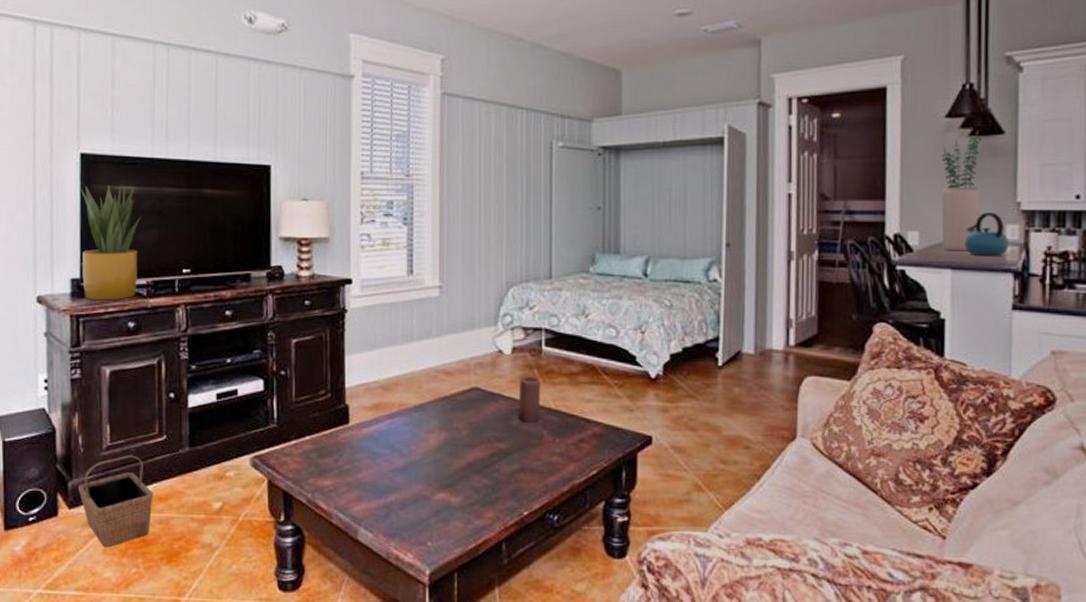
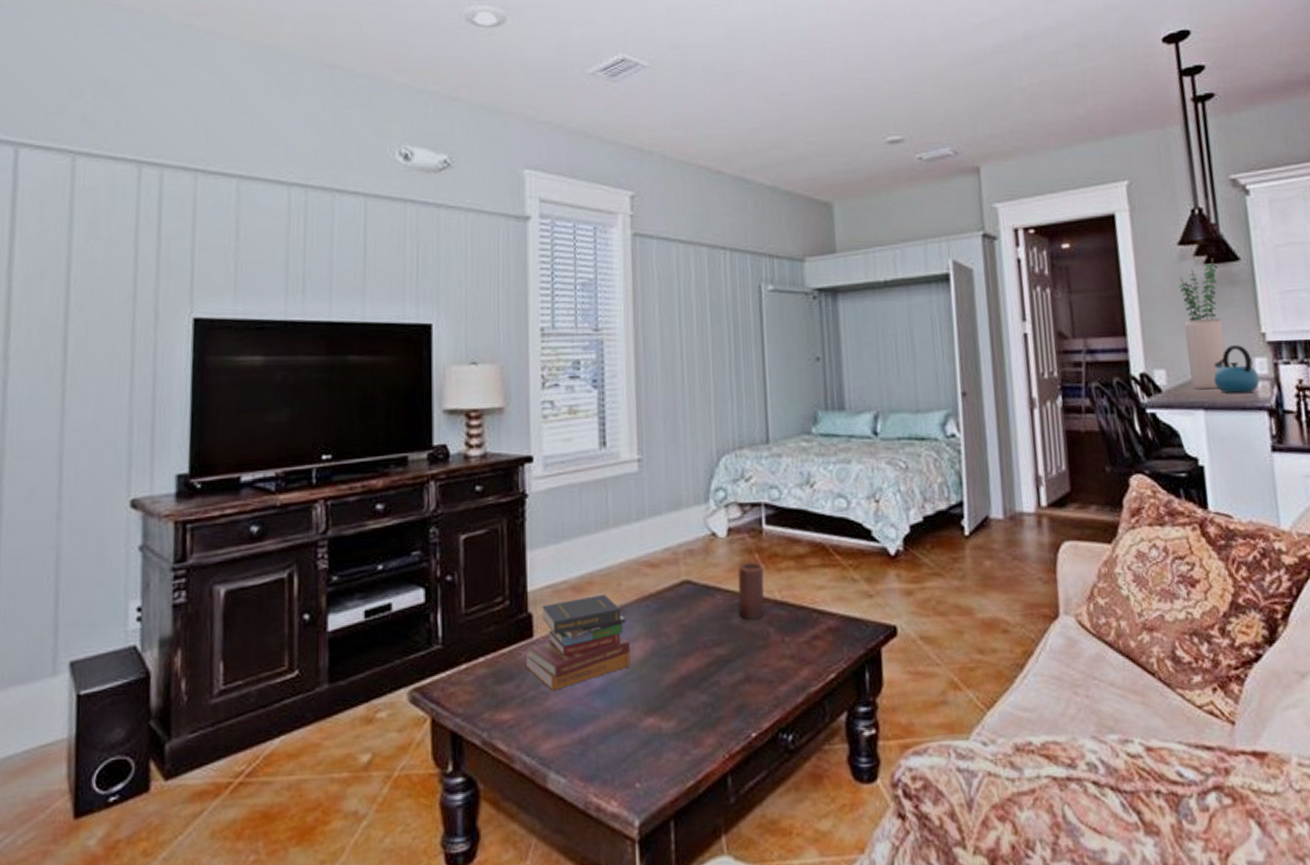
basket: present [78,455,154,548] -> none [179,700,281,830]
planter: present [79,184,142,301] -> none [191,354,271,501]
books: none [342,393,427,466] -> present [525,594,631,690]

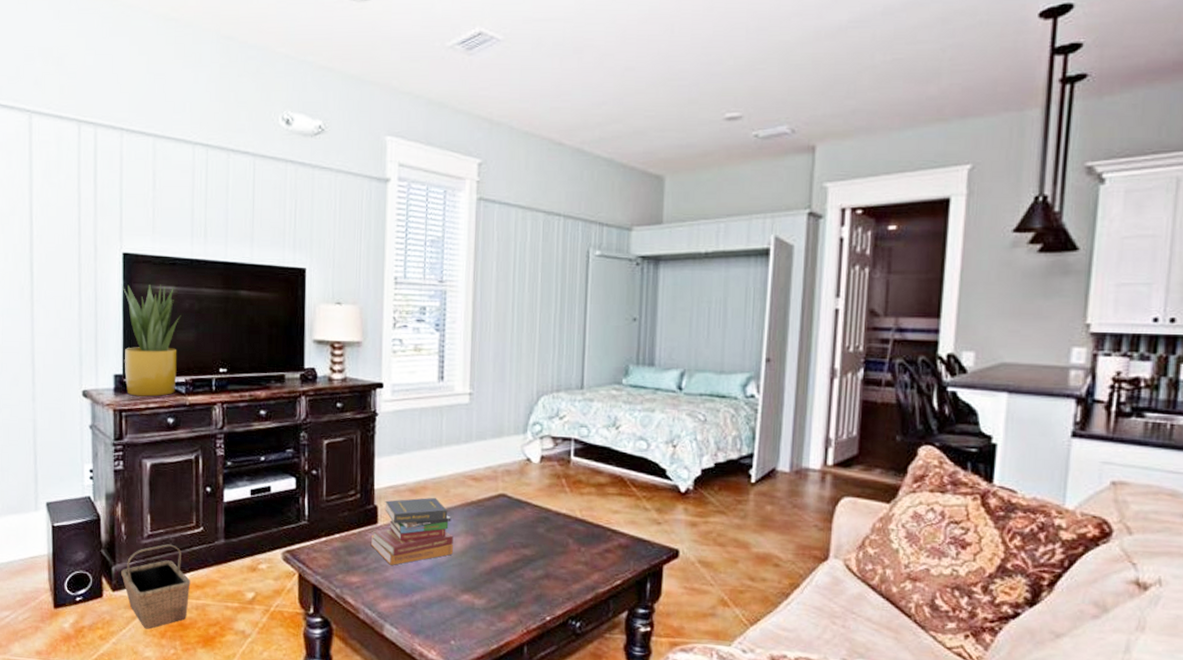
basket: none [179,700,281,830] -> present [121,544,191,629]
planter: none [191,354,271,501] -> present [122,284,181,397]
candle: present [737,562,765,620] -> none [544,485,569,531]
vase: present [1179,258,1225,390] -> none [1000,246,1052,374]
kettle: present [1213,345,1259,393] -> none [1024,334,1073,380]

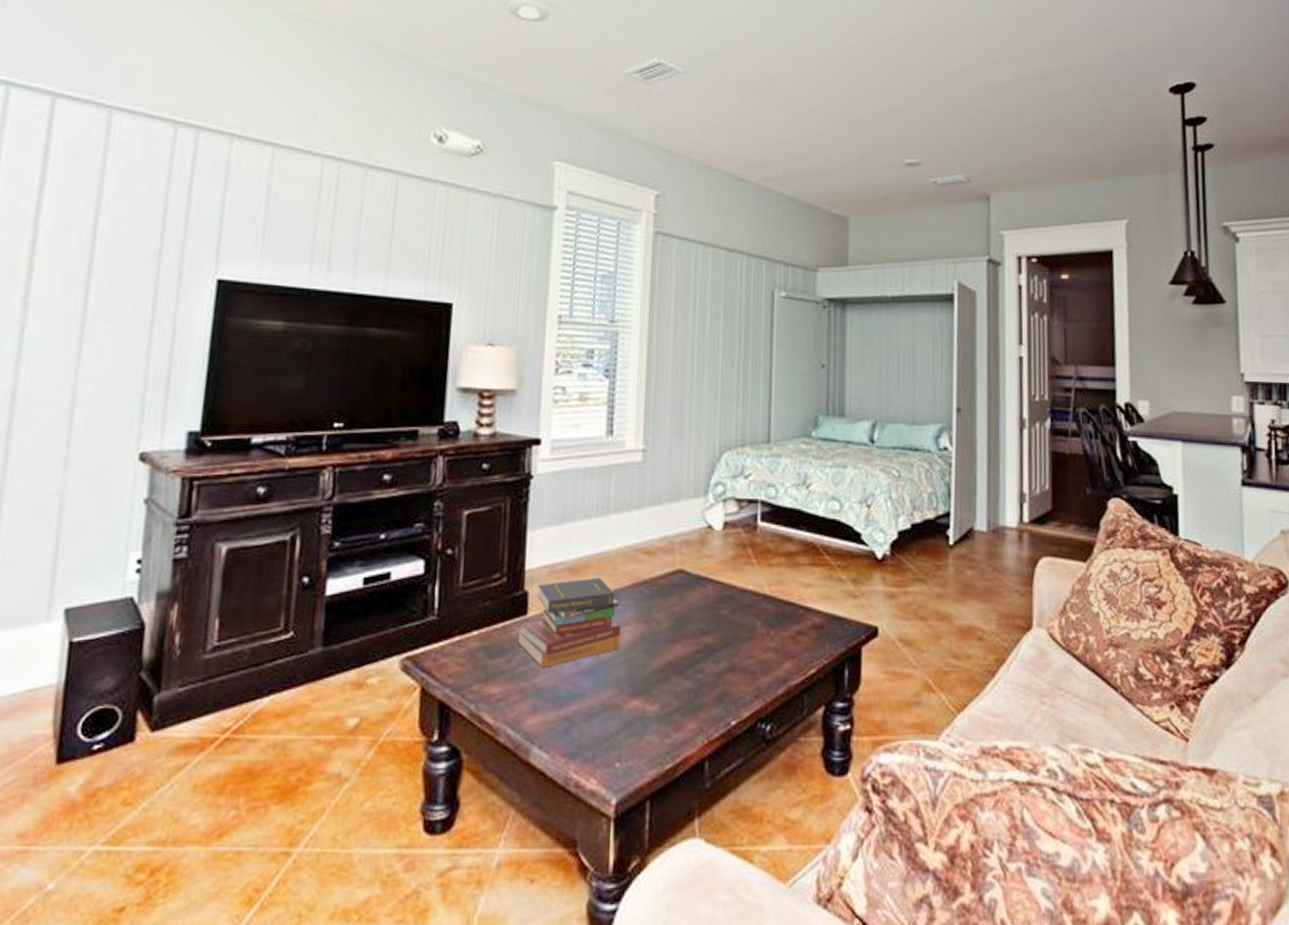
basket: present [121,544,191,629] -> none [167,658,269,784]
planter: present [122,284,181,397] -> none [202,318,289,460]

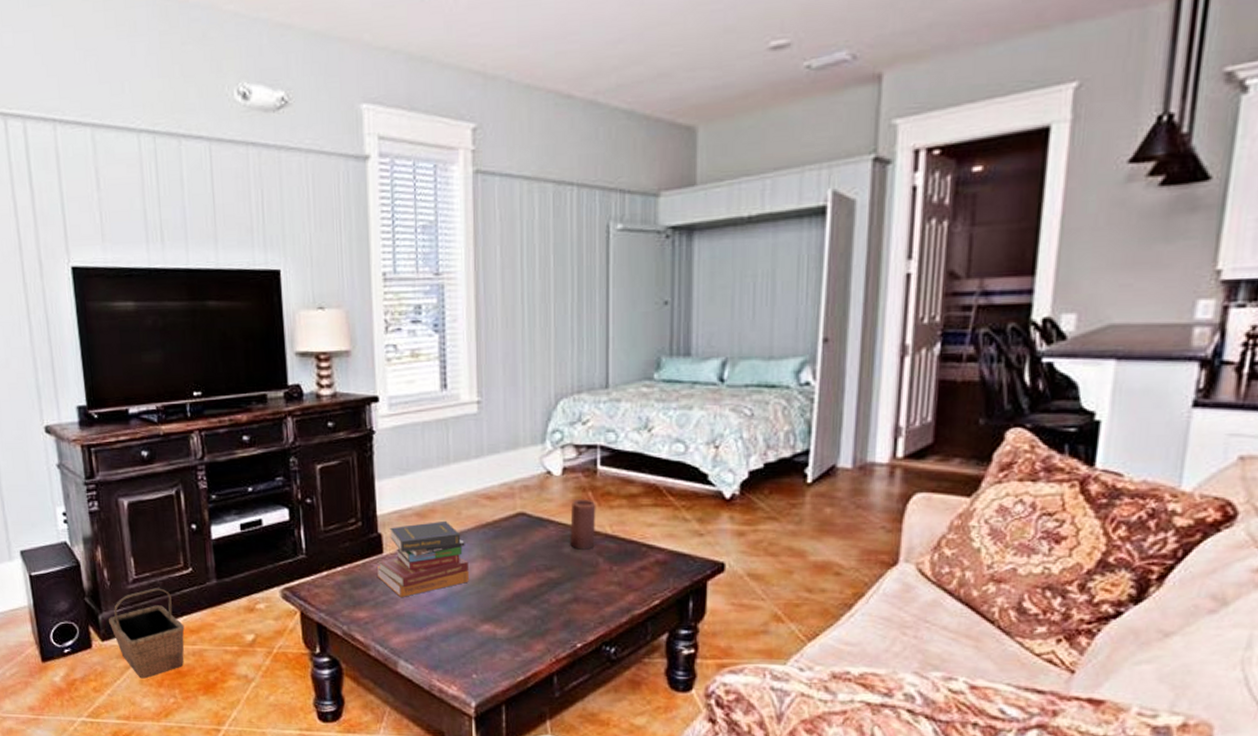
basket: none [167,658,269,784] -> present [109,588,185,679]
candle: none [728,557,756,612] -> present [570,500,596,550]

